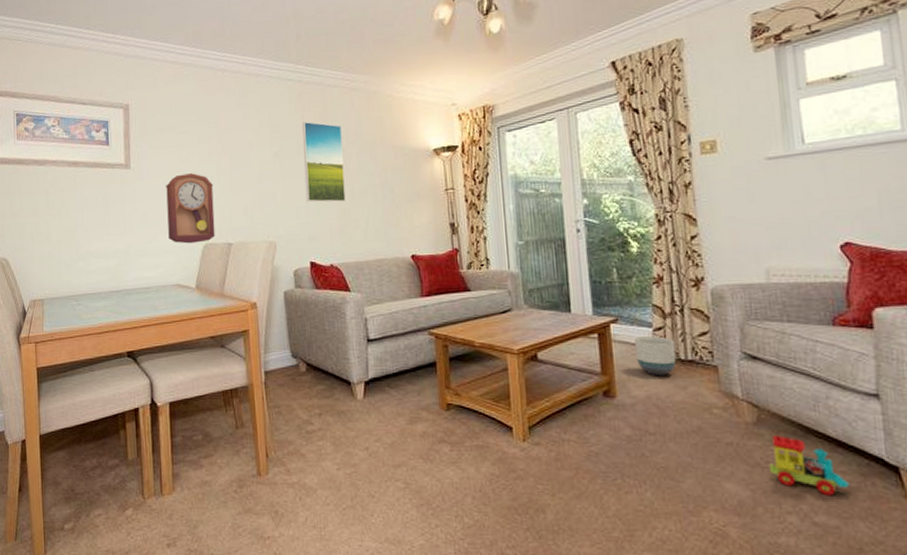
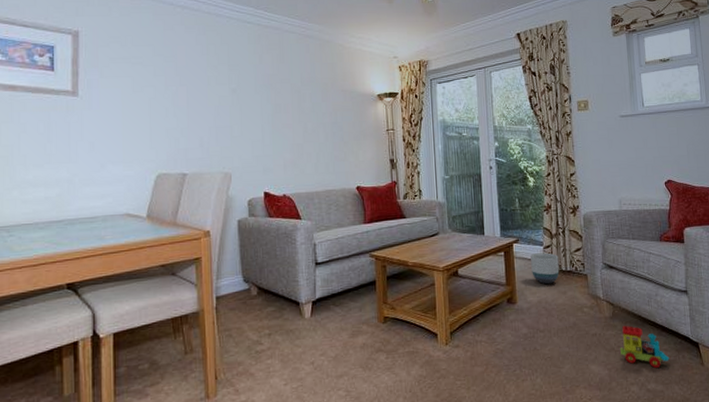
pendulum clock: present [166,173,215,244] -> none [118,104,170,174]
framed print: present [302,121,346,203] -> none [260,62,299,138]

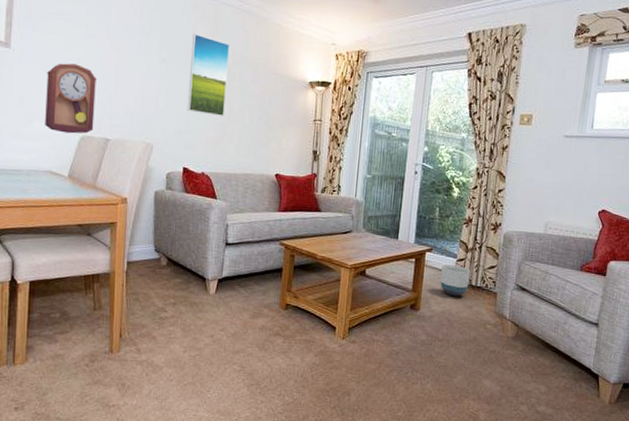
pendulum clock: none [118,104,170,174] -> present [45,63,96,134]
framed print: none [260,62,299,138] -> present [187,33,230,116]
toy train: present [620,325,670,368] -> none [516,347,566,392]

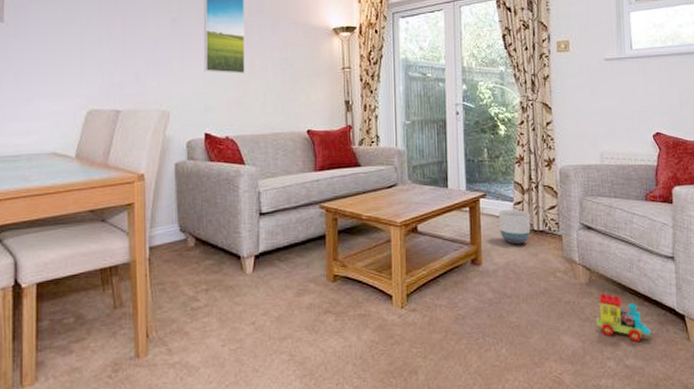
pendulum clock: present [45,63,96,134] -> none [46,33,102,109]
toy train: none [516,347,566,392] -> present [596,293,652,341]

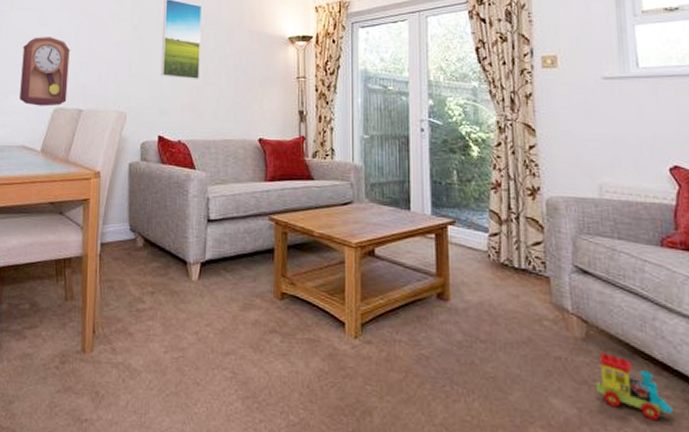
pendulum clock: none [46,33,102,109] -> present [19,37,70,106]
planter: present [499,209,531,245] -> none [471,241,510,283]

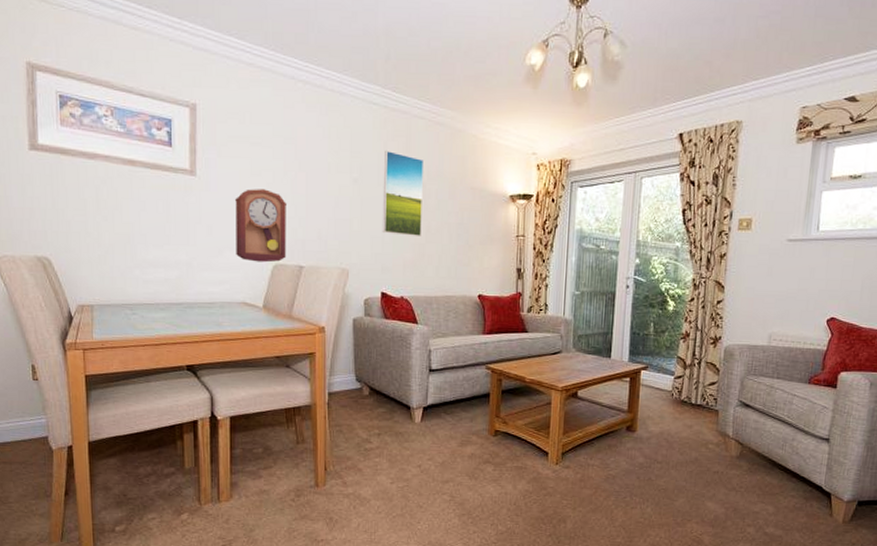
toy train: present [597,352,674,420] -> none [742,466,795,513]

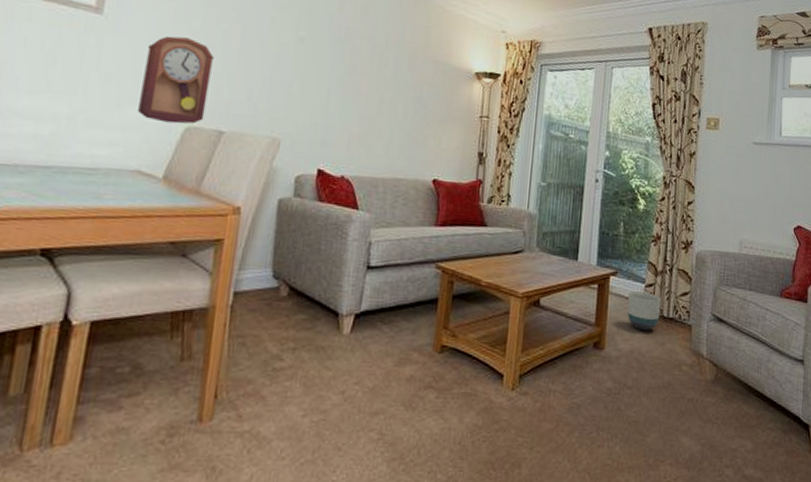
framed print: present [382,150,425,236] -> none [326,10,384,108]
planter: none [657,383,690,416] -> present [627,291,661,331]

